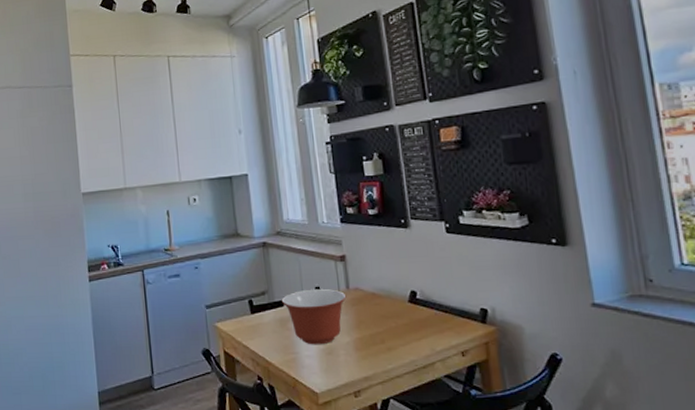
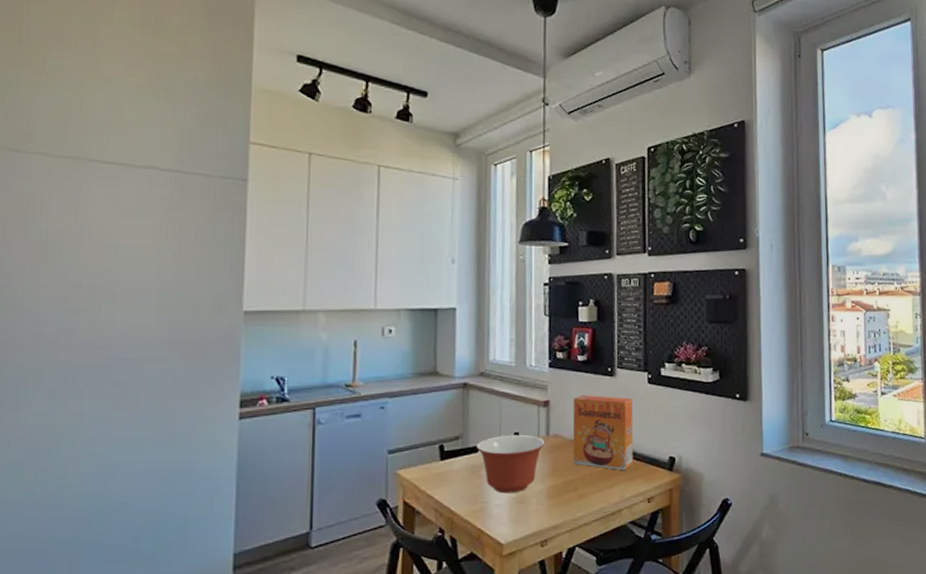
cereal box: none [369,247,441,324] -> present [572,395,634,471]

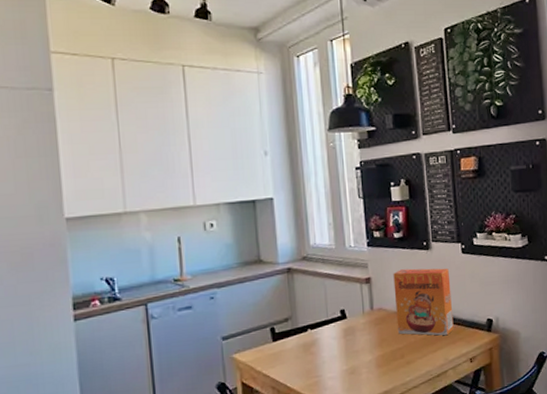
mixing bowl: present [476,434,545,494] -> none [305,311,370,367]

